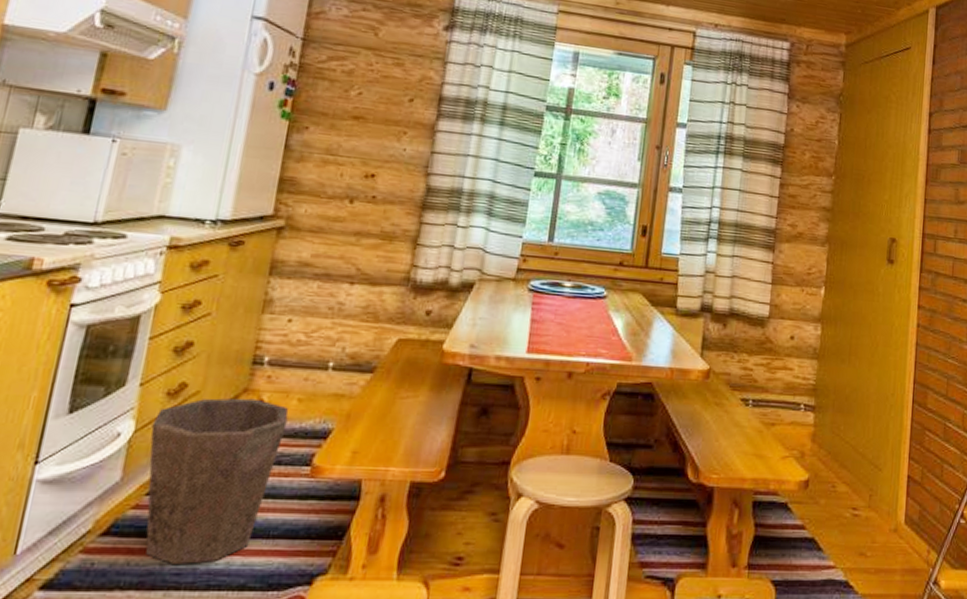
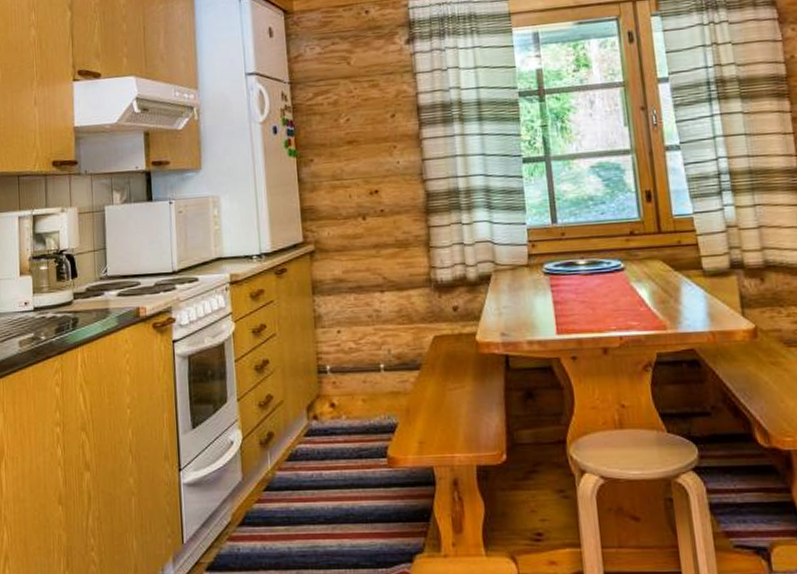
waste bin: present [145,398,289,564] -> none [254,403,359,547]

